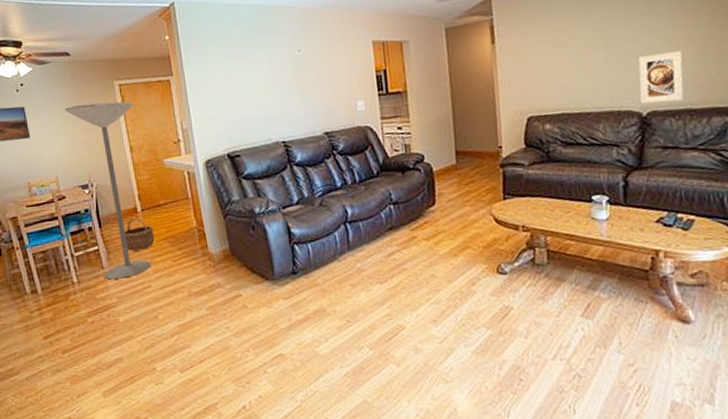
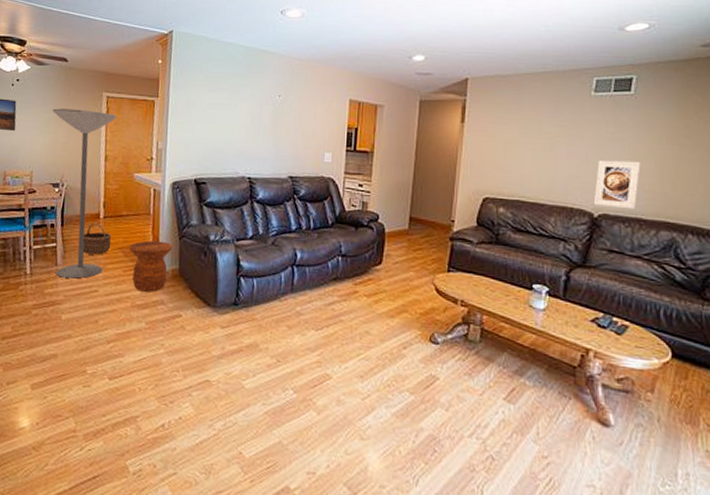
side table: none [174,223,219,279] -> present [129,240,173,292]

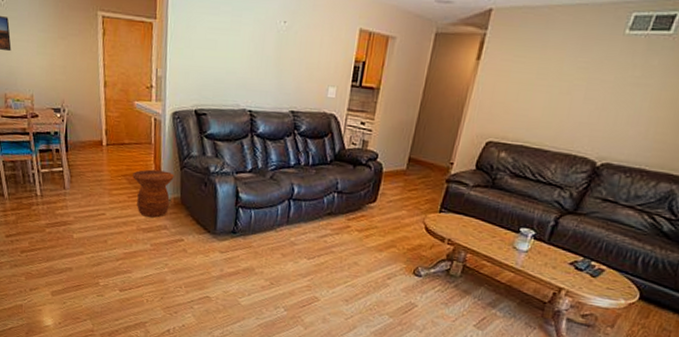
floor lamp: present [52,108,117,279] -> none [46,27,113,202]
wicker basket: present [82,222,112,255] -> none [87,149,116,181]
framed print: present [593,159,641,210] -> none [599,106,659,160]

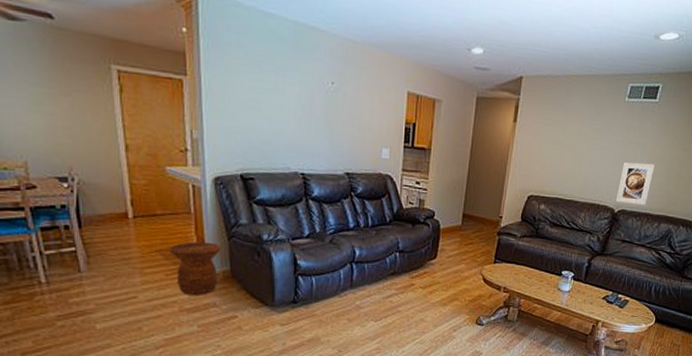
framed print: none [599,106,659,160] -> present [615,161,655,206]

